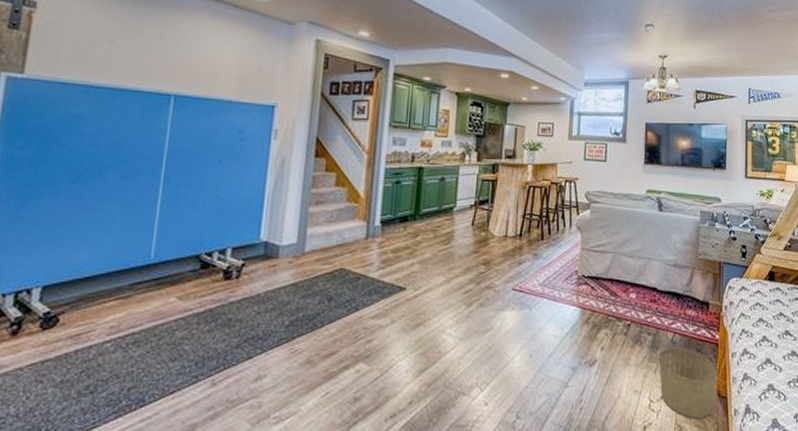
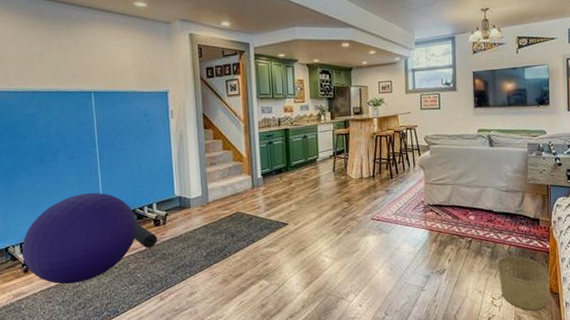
exercise ball: none [14,226,200,356] -> present [21,192,137,284]
foam roller: none [190,274,224,309] -> present [134,223,157,248]

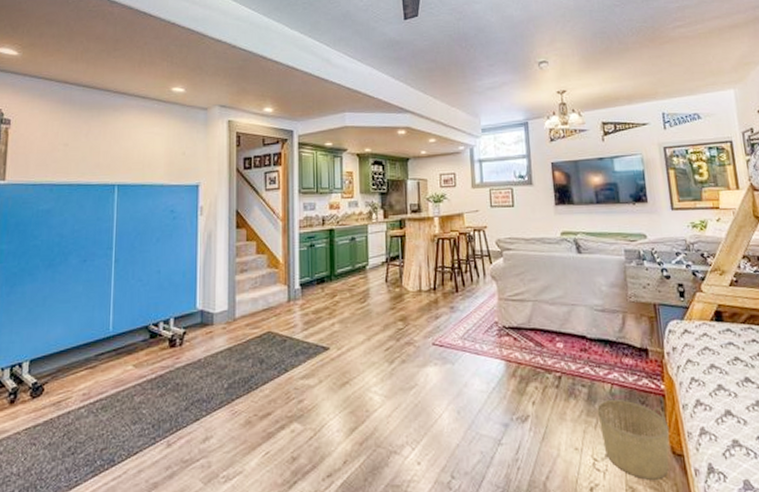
exercise ball: present [21,192,137,284] -> none [10,303,149,421]
foam roller: present [134,223,157,248] -> none [144,343,171,375]

